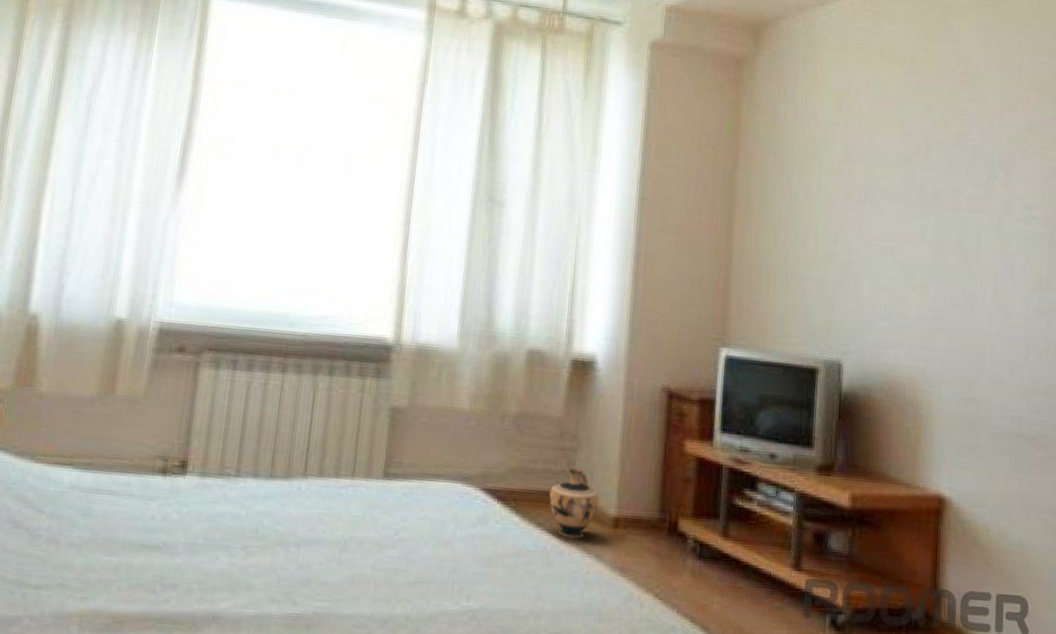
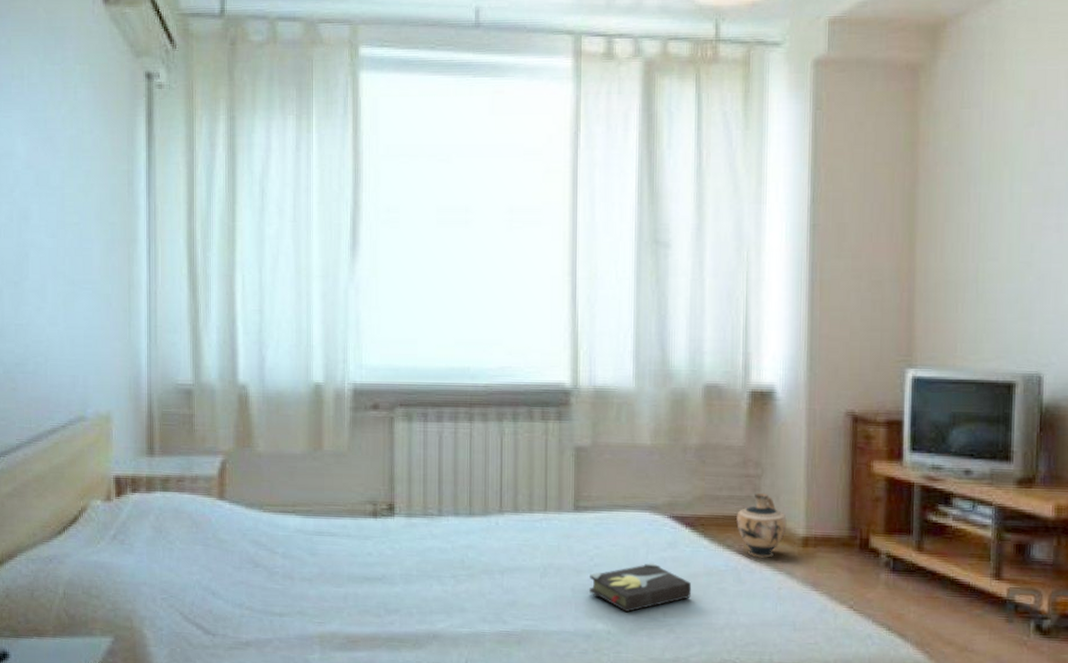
hardback book: none [390,539,499,596] -> present [588,562,692,613]

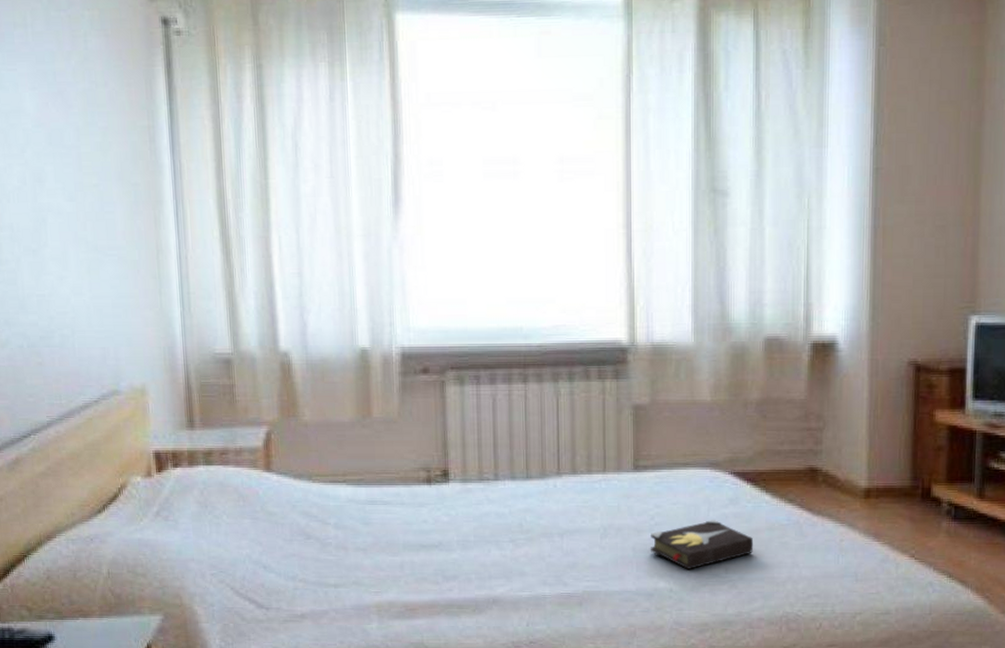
ceramic jug: present [736,492,787,558] -> none [798,445,849,511]

